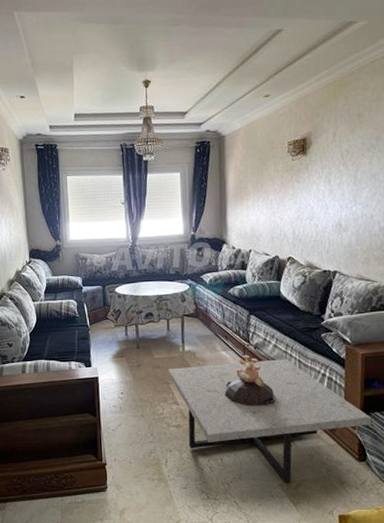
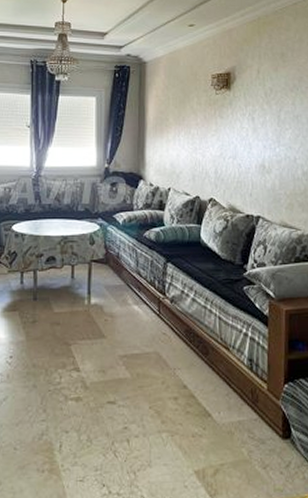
coffee table: present [167,359,372,484] -> none [69,315,297,470]
decorative bowl: present [225,355,275,406] -> none [135,310,192,373]

